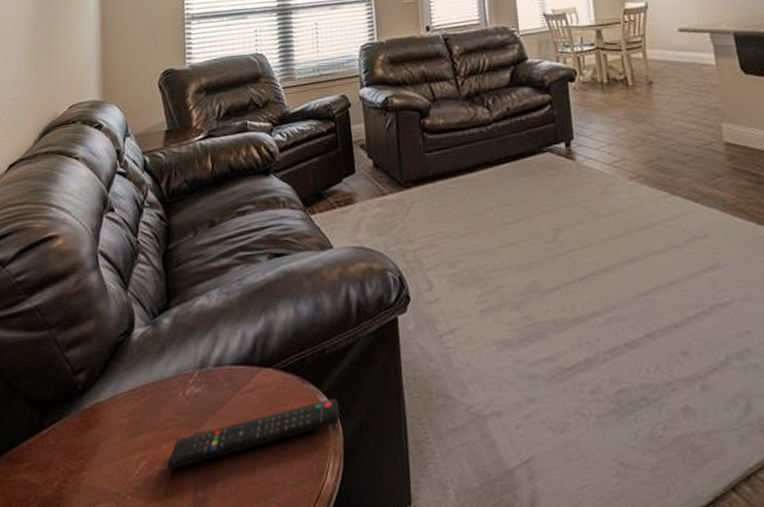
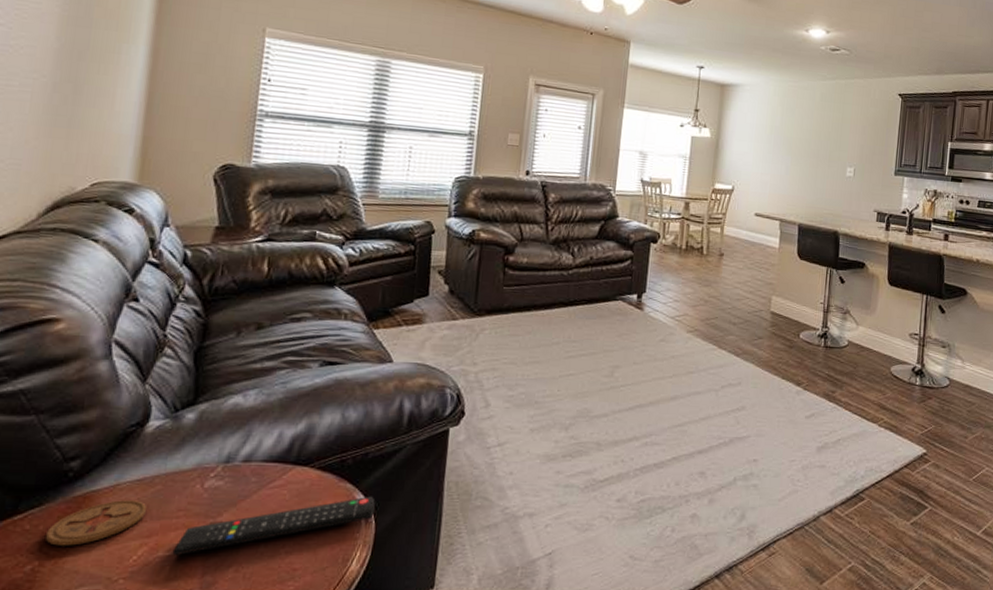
coaster: none [67,412,142,461] -> present [46,500,147,546]

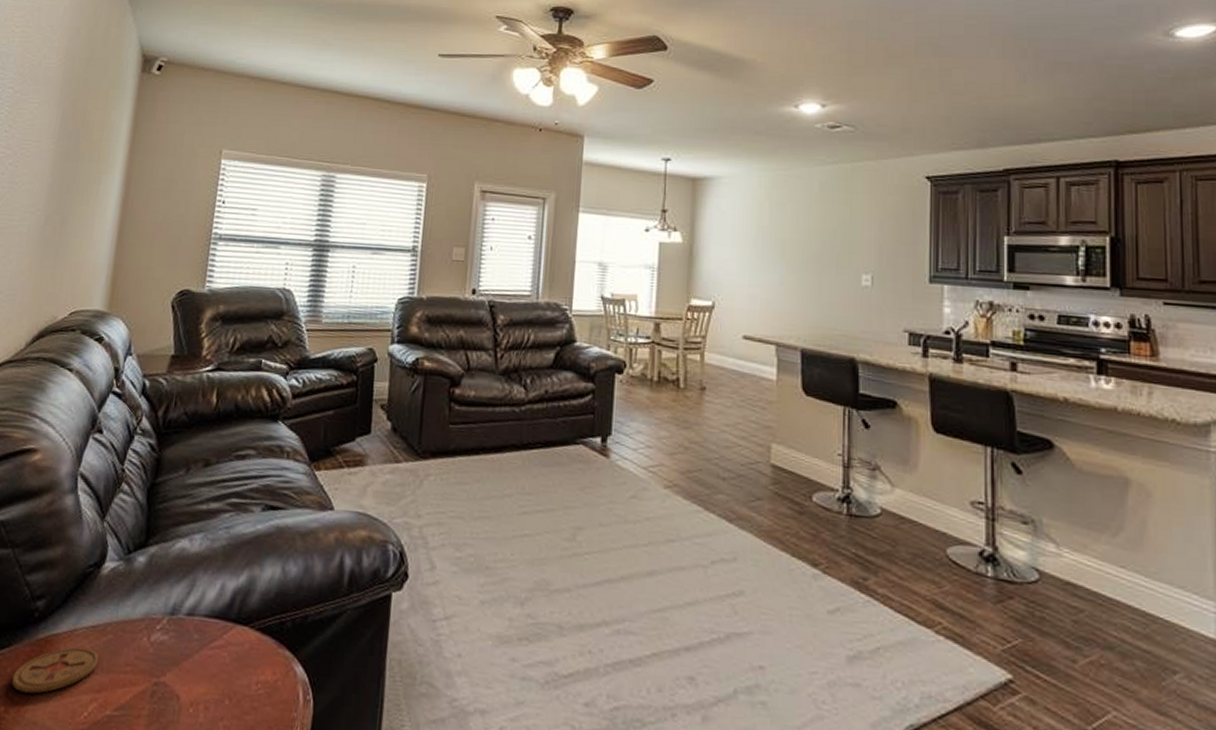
remote control: present [172,496,376,556] -> none [118,668,314,717]

